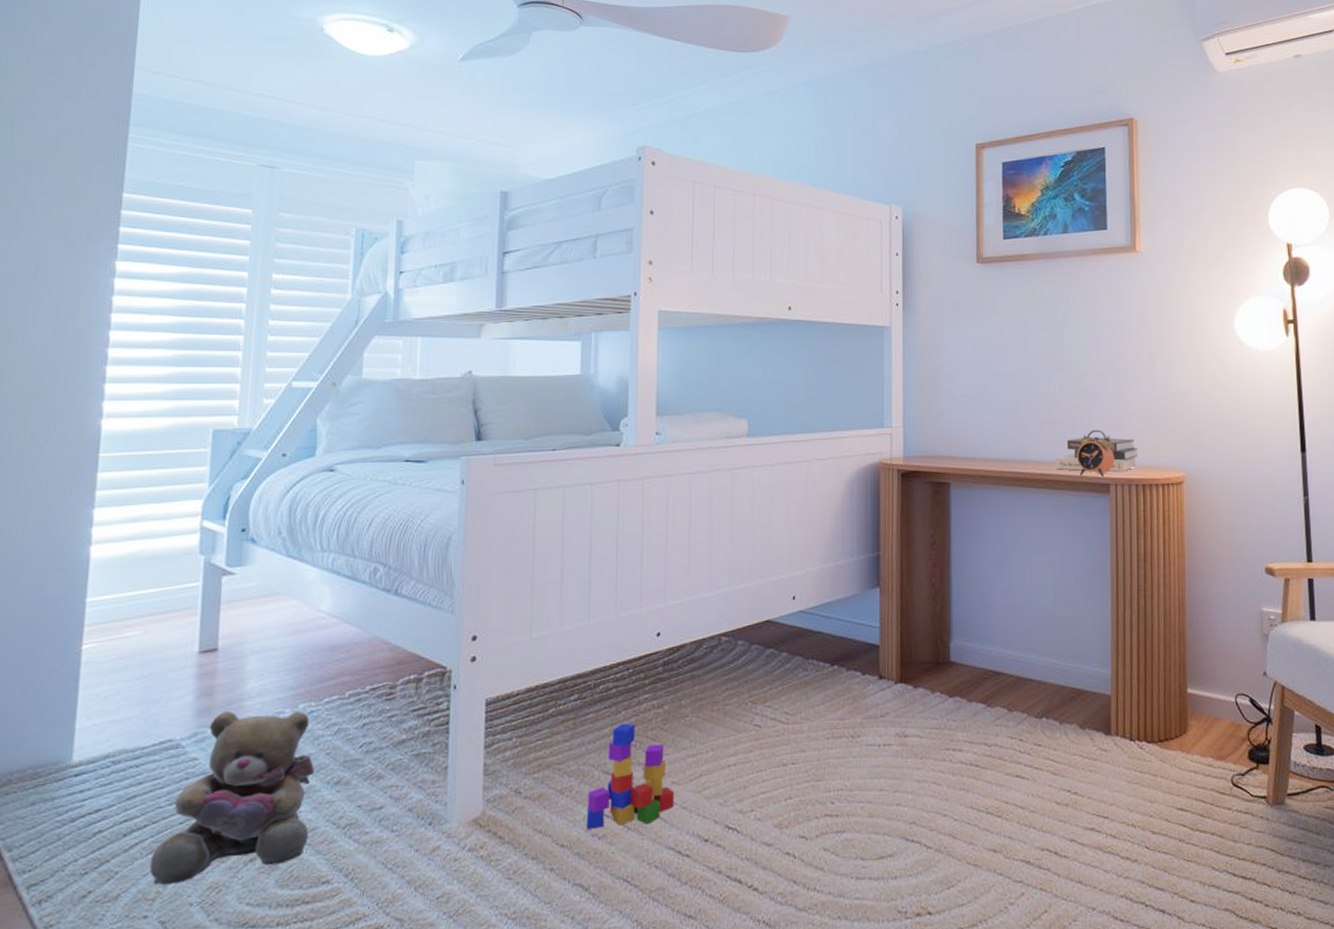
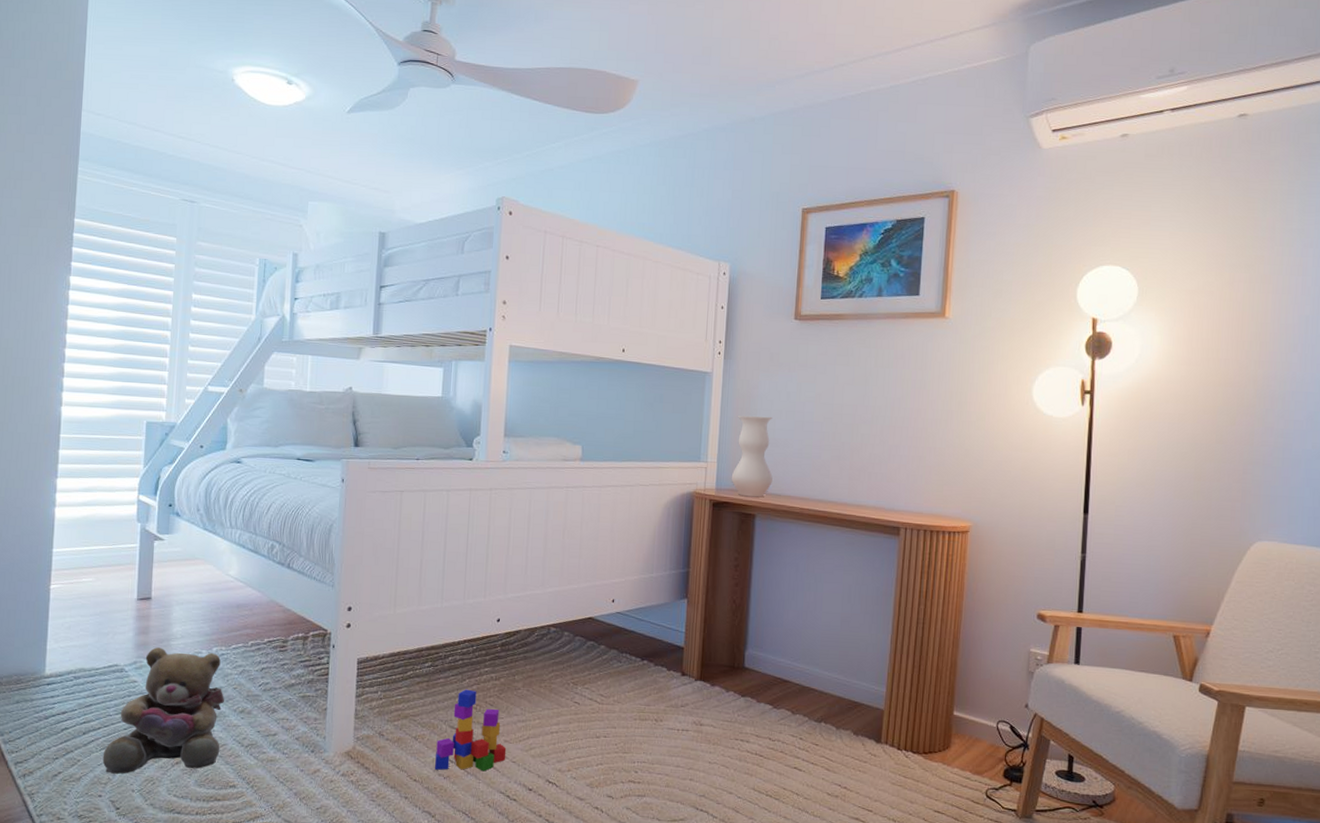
vase: none [920,371,966,463] -> present [731,415,773,498]
books: present [1055,437,1138,473] -> none [852,484,929,518]
alarm clock: present [1076,429,1115,477] -> none [871,478,907,521]

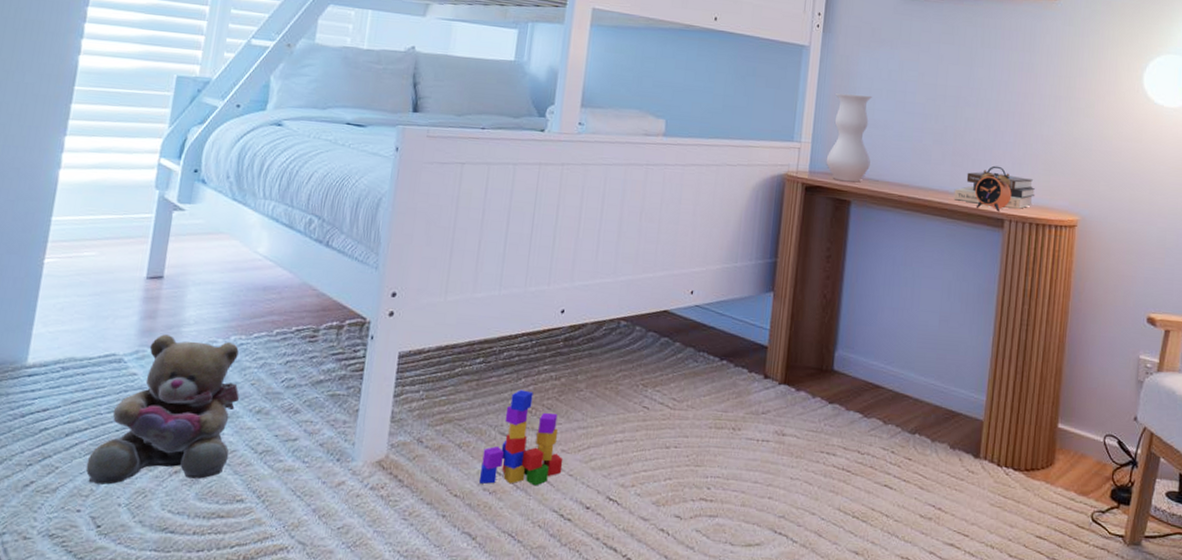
books: none [852,484,929,518] -> present [953,172,1035,210]
alarm clock: none [871,478,907,521] -> present [974,165,1012,212]

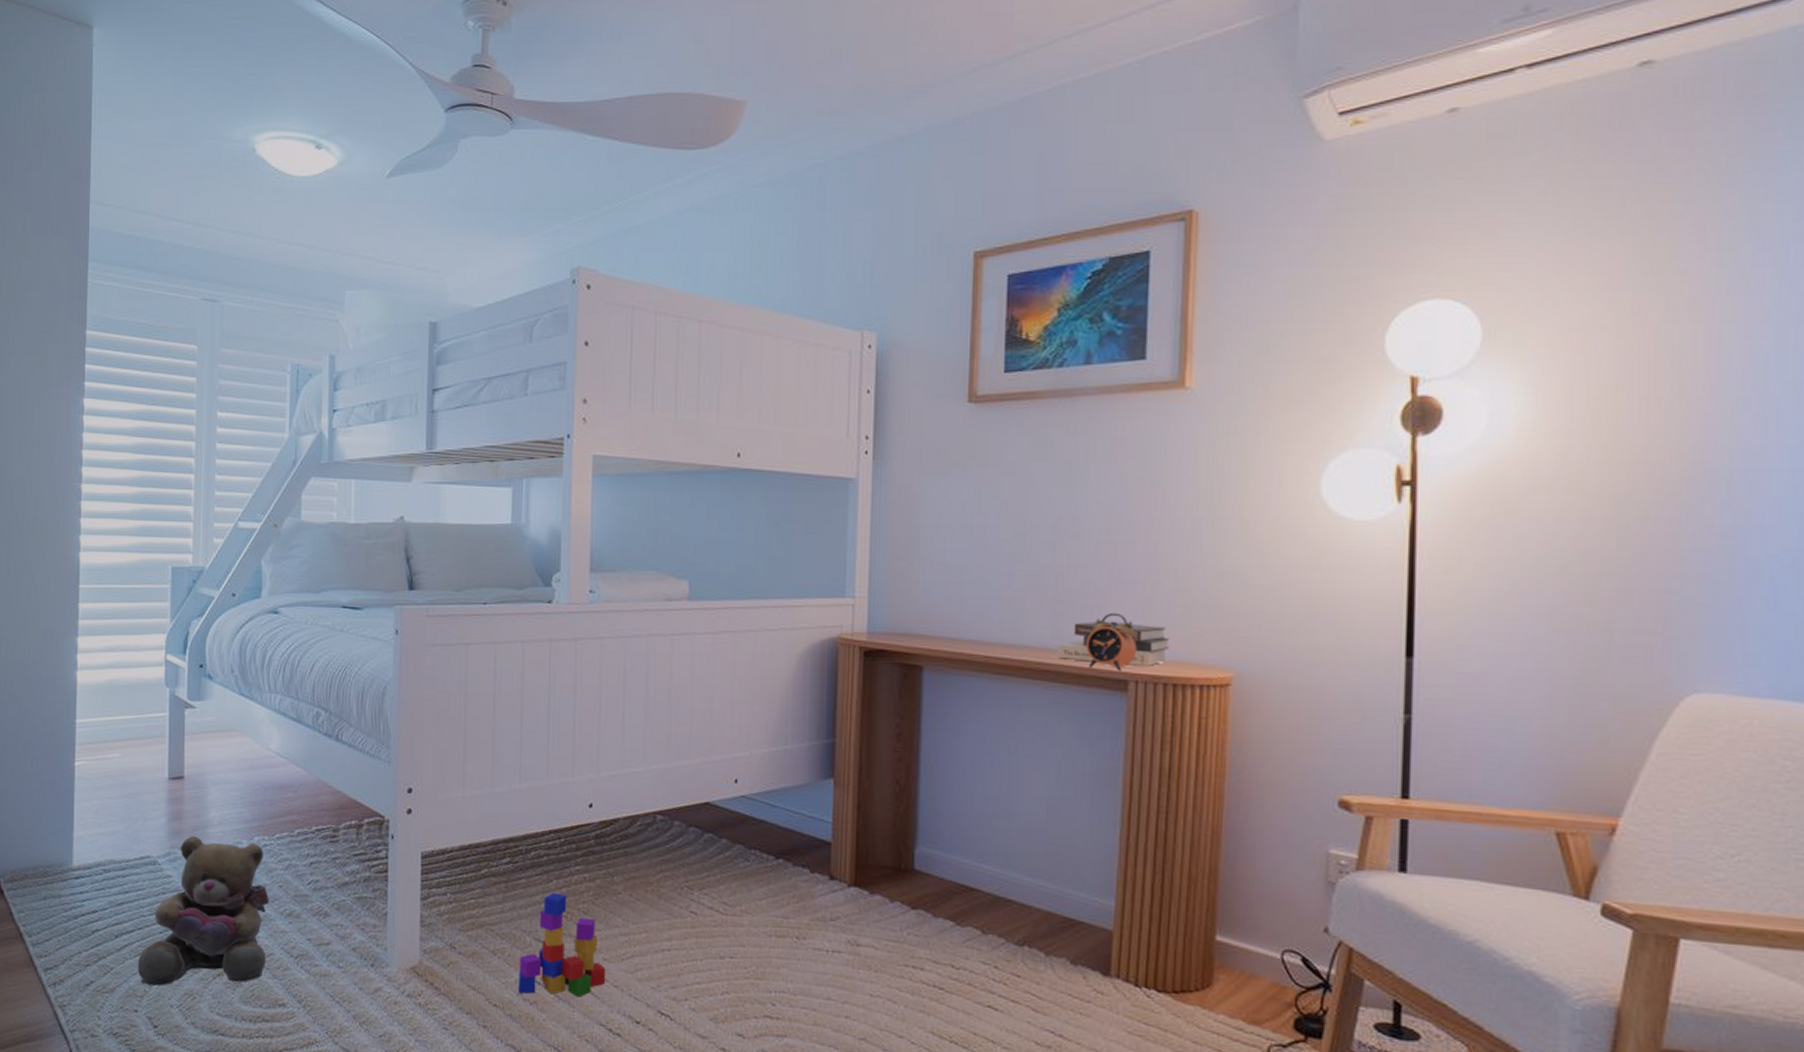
vase: present [826,93,872,183] -> none [888,533,945,643]

